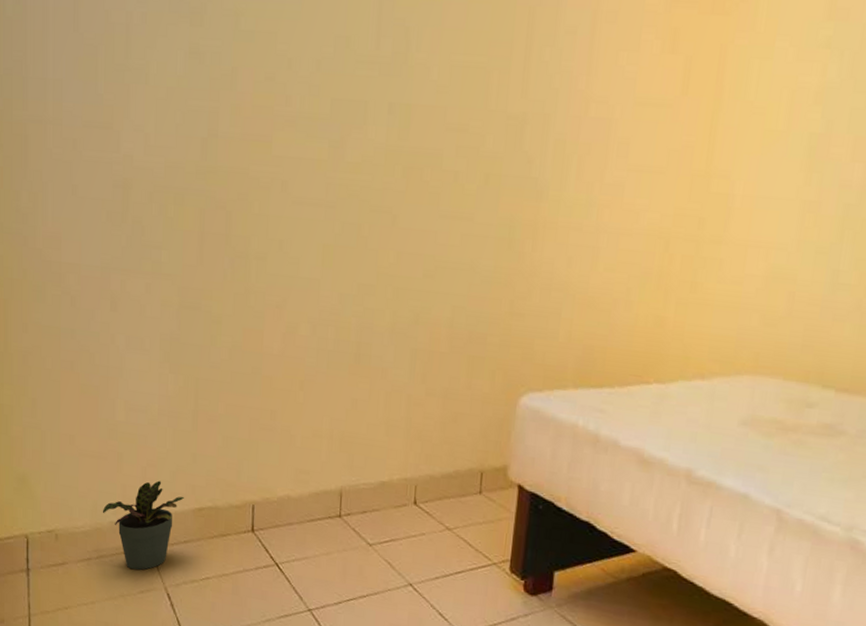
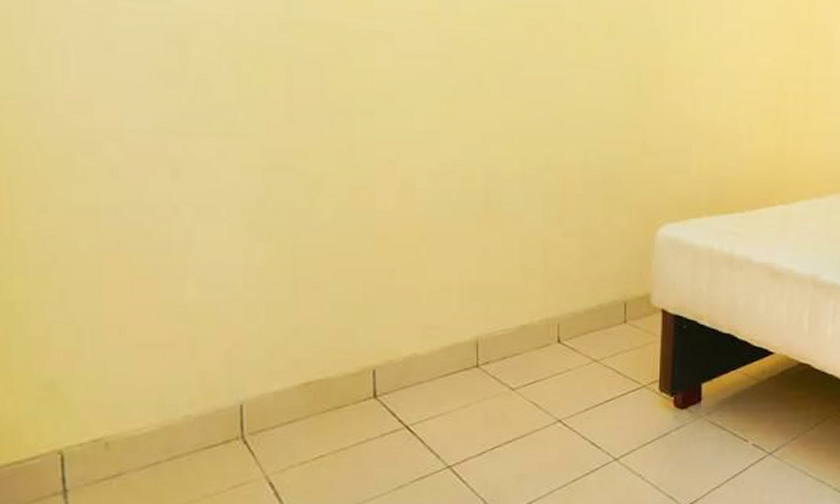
potted plant: present [102,480,184,571] -> none [172,360,285,465]

